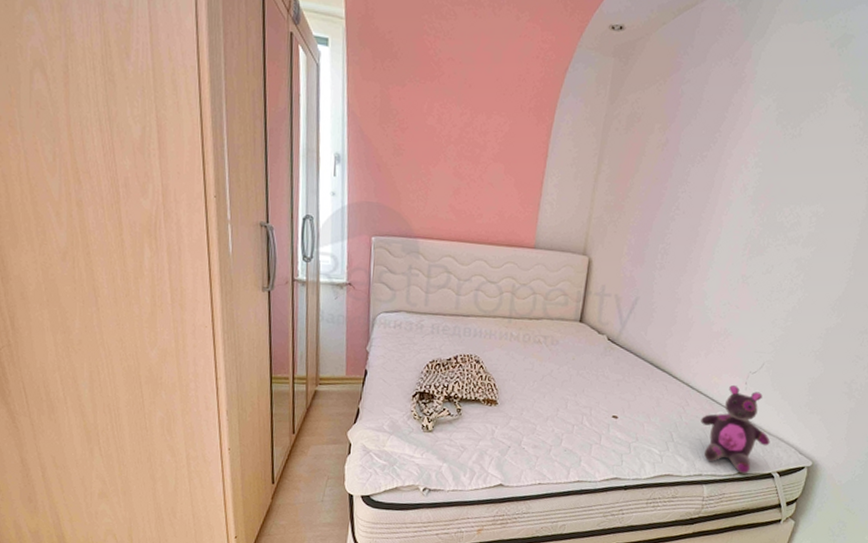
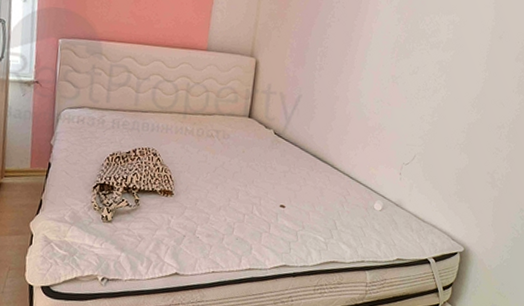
stuffed animal: present [700,384,771,474] -> none [361,175,425,260]

